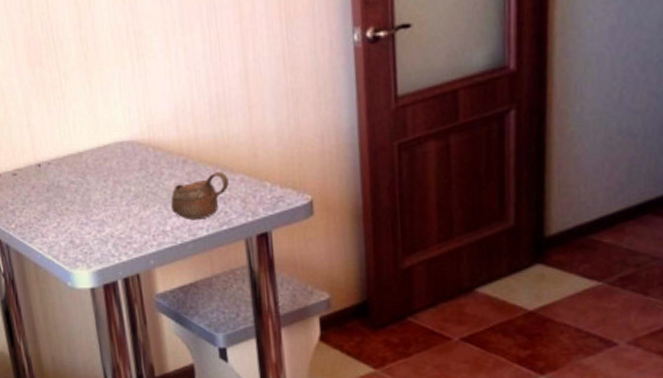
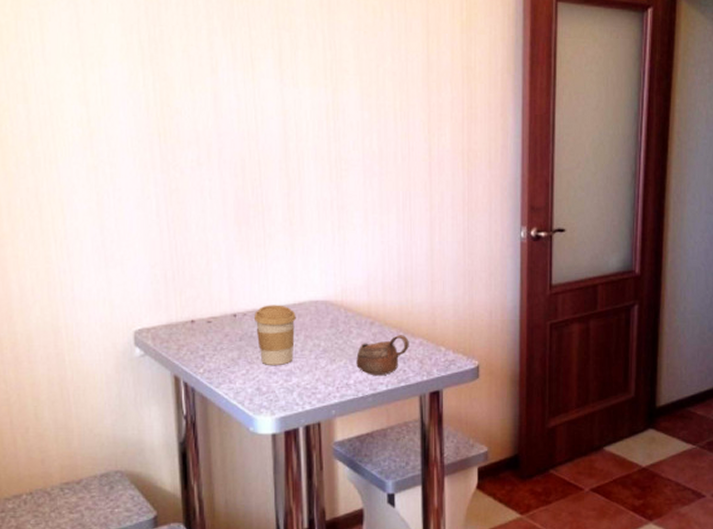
coffee cup: none [58,149,104,216] -> present [253,305,296,365]

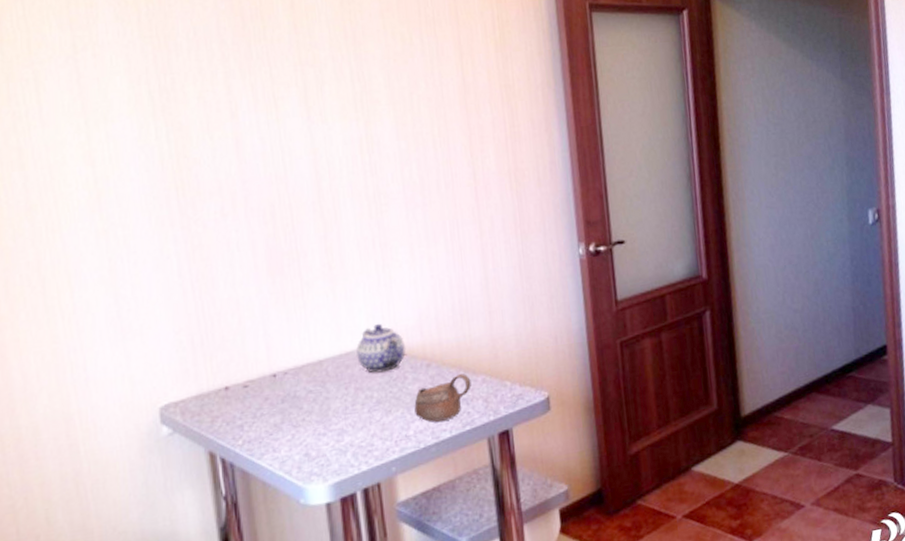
coffee cup: present [253,305,296,365] -> none [295,357,344,427]
teapot: none [308,279,352,324] -> present [355,323,406,373]

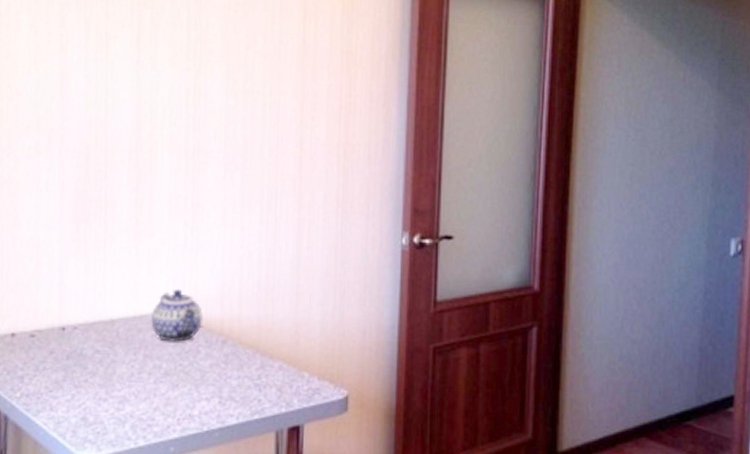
cup: present [414,373,472,422] -> none [202,357,267,405]

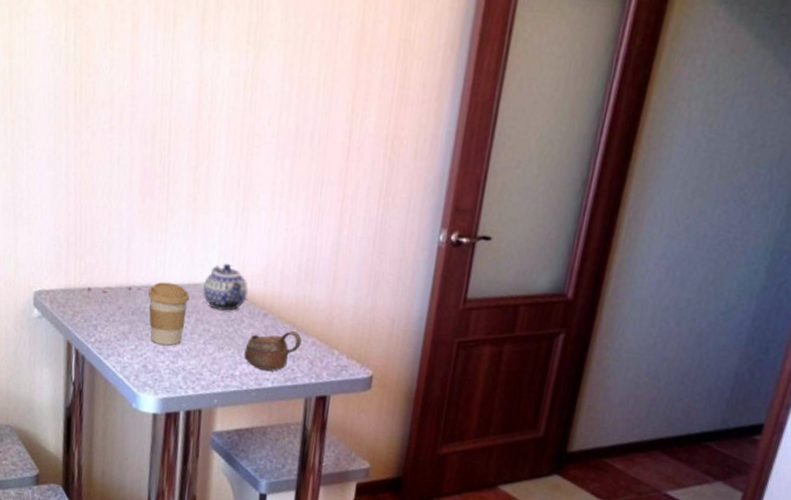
coffee cup: none [85,317,136,390] -> present [147,281,190,346]
cup: none [202,357,267,405] -> present [244,331,302,371]

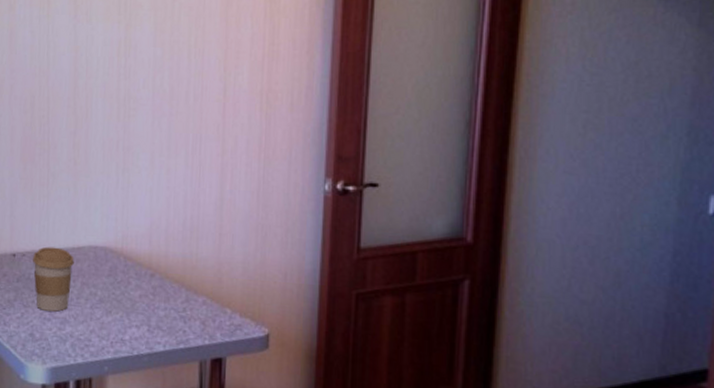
teapot: present [202,263,248,311] -> none [86,224,133,273]
cup: present [244,331,302,371] -> none [133,291,191,334]

